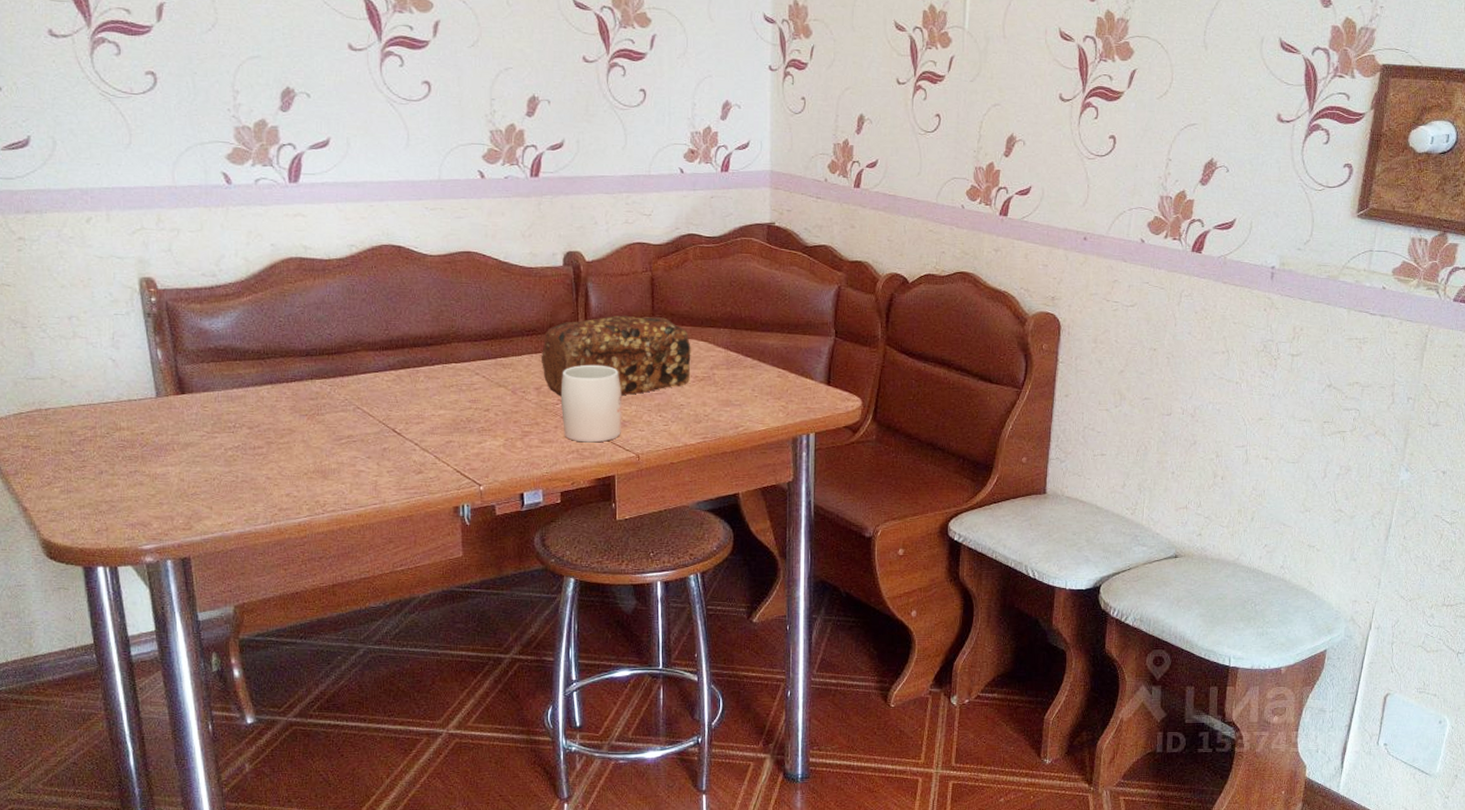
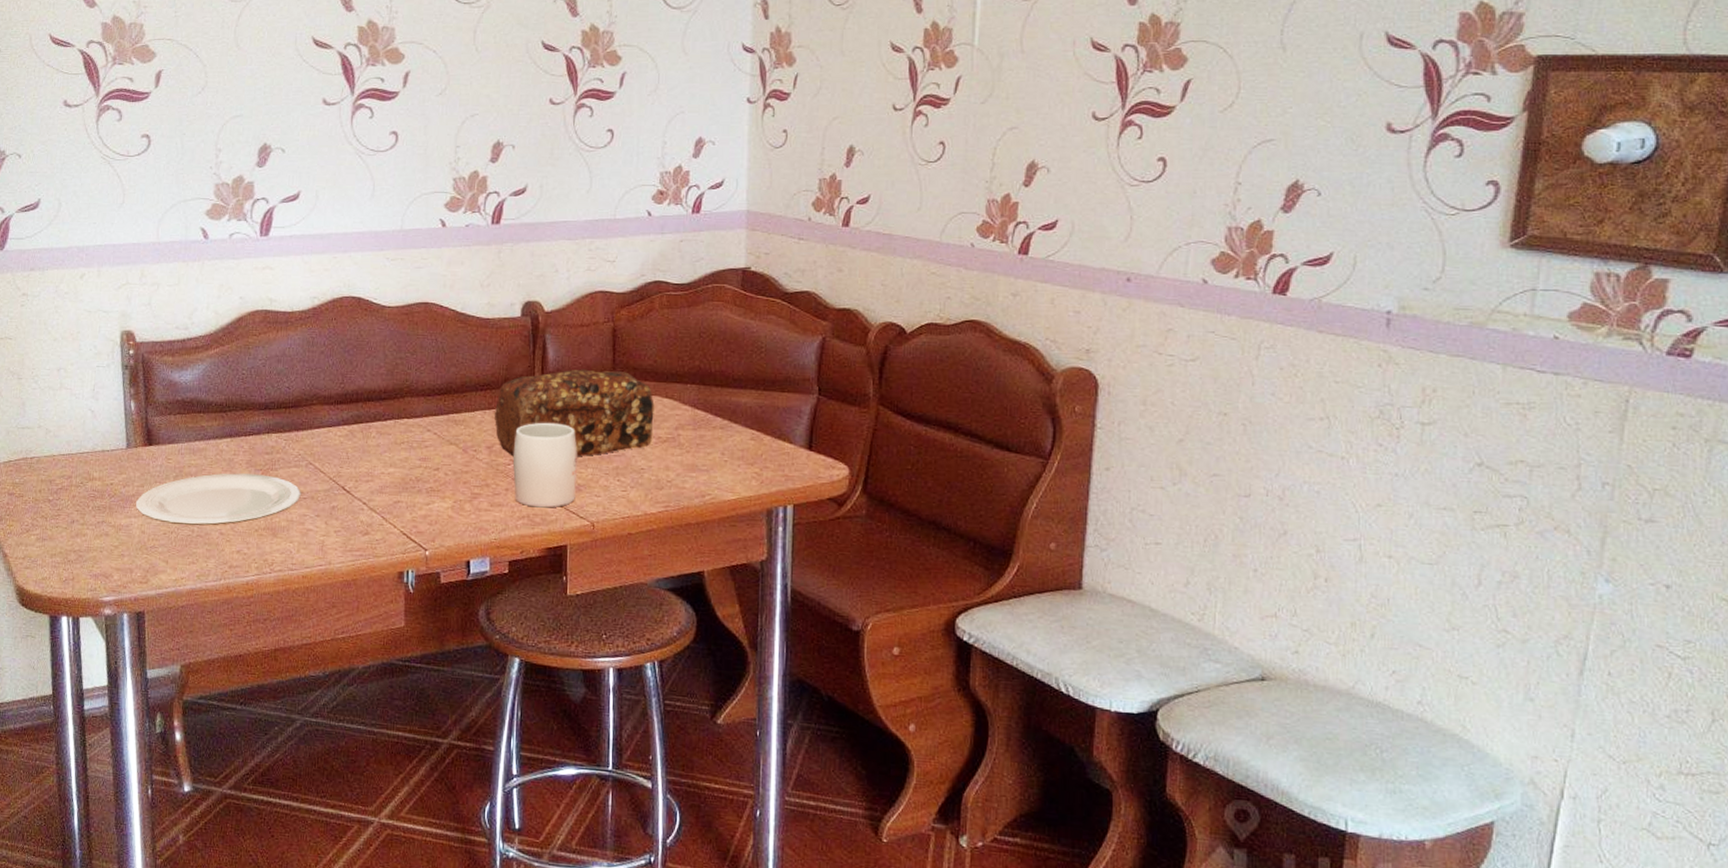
plate: none [172,419,351,472] -> present [136,473,302,526]

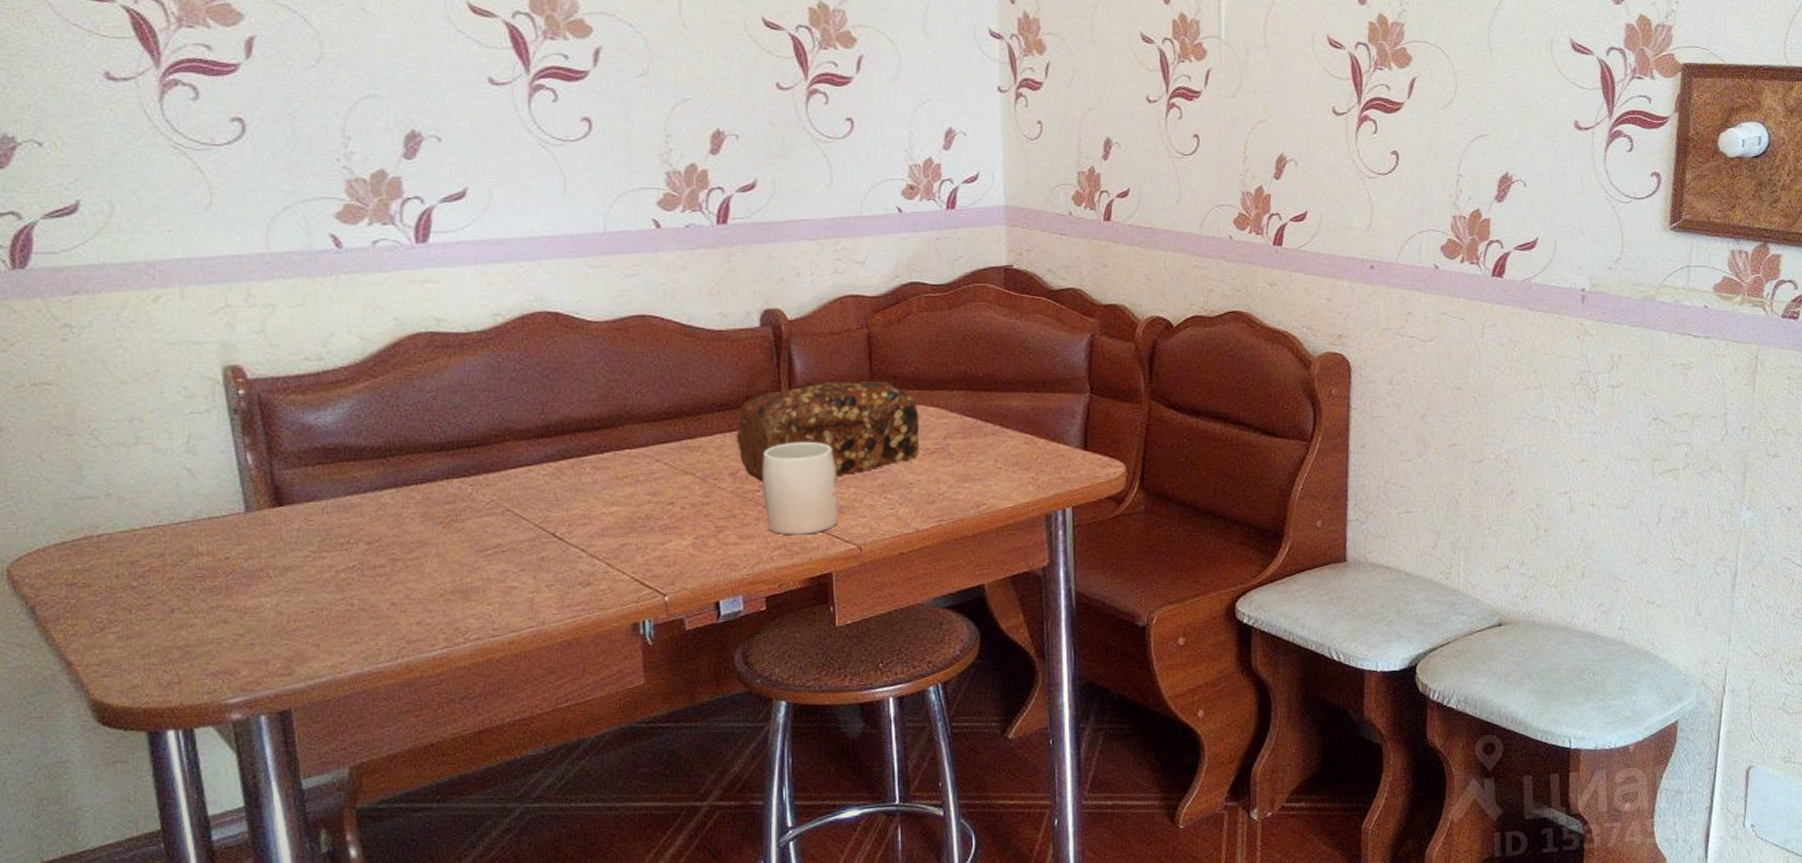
plate: present [136,473,302,526] -> none [266,528,500,599]

